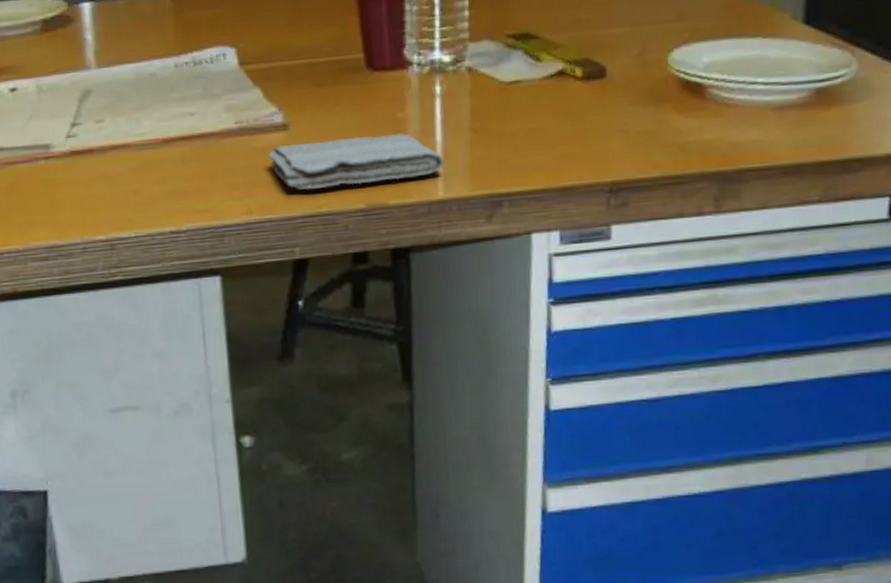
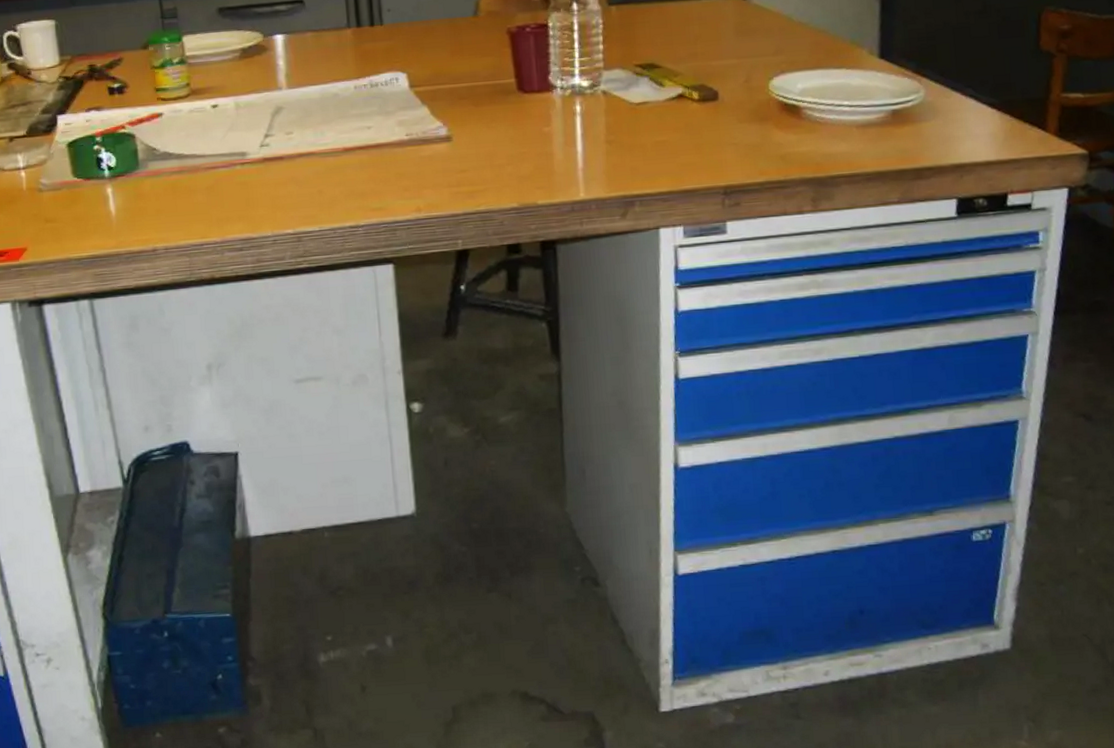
washcloth: present [268,133,445,191] -> none [434,145,585,192]

